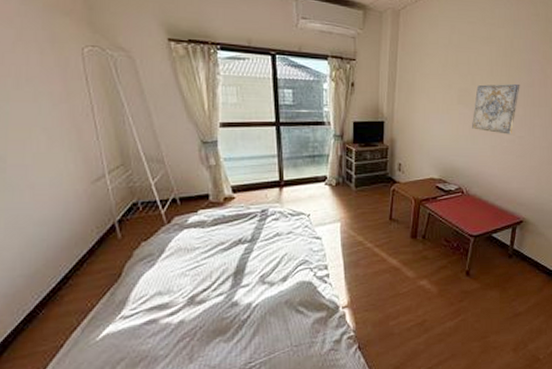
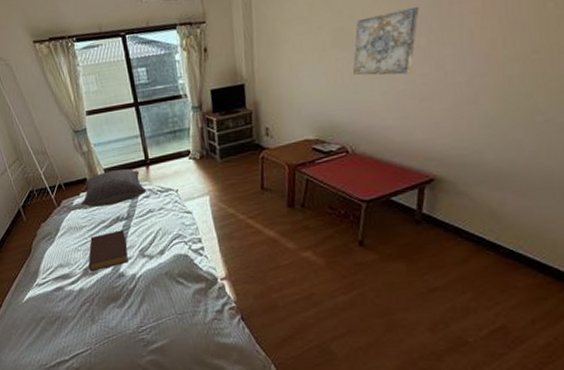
book: none [196,253,246,301] -> present [88,230,128,272]
pillow: none [199,189,276,227] -> present [82,169,146,207]

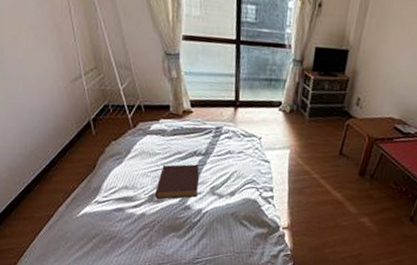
pillow: present [82,169,146,207] -> none [160,103,229,139]

